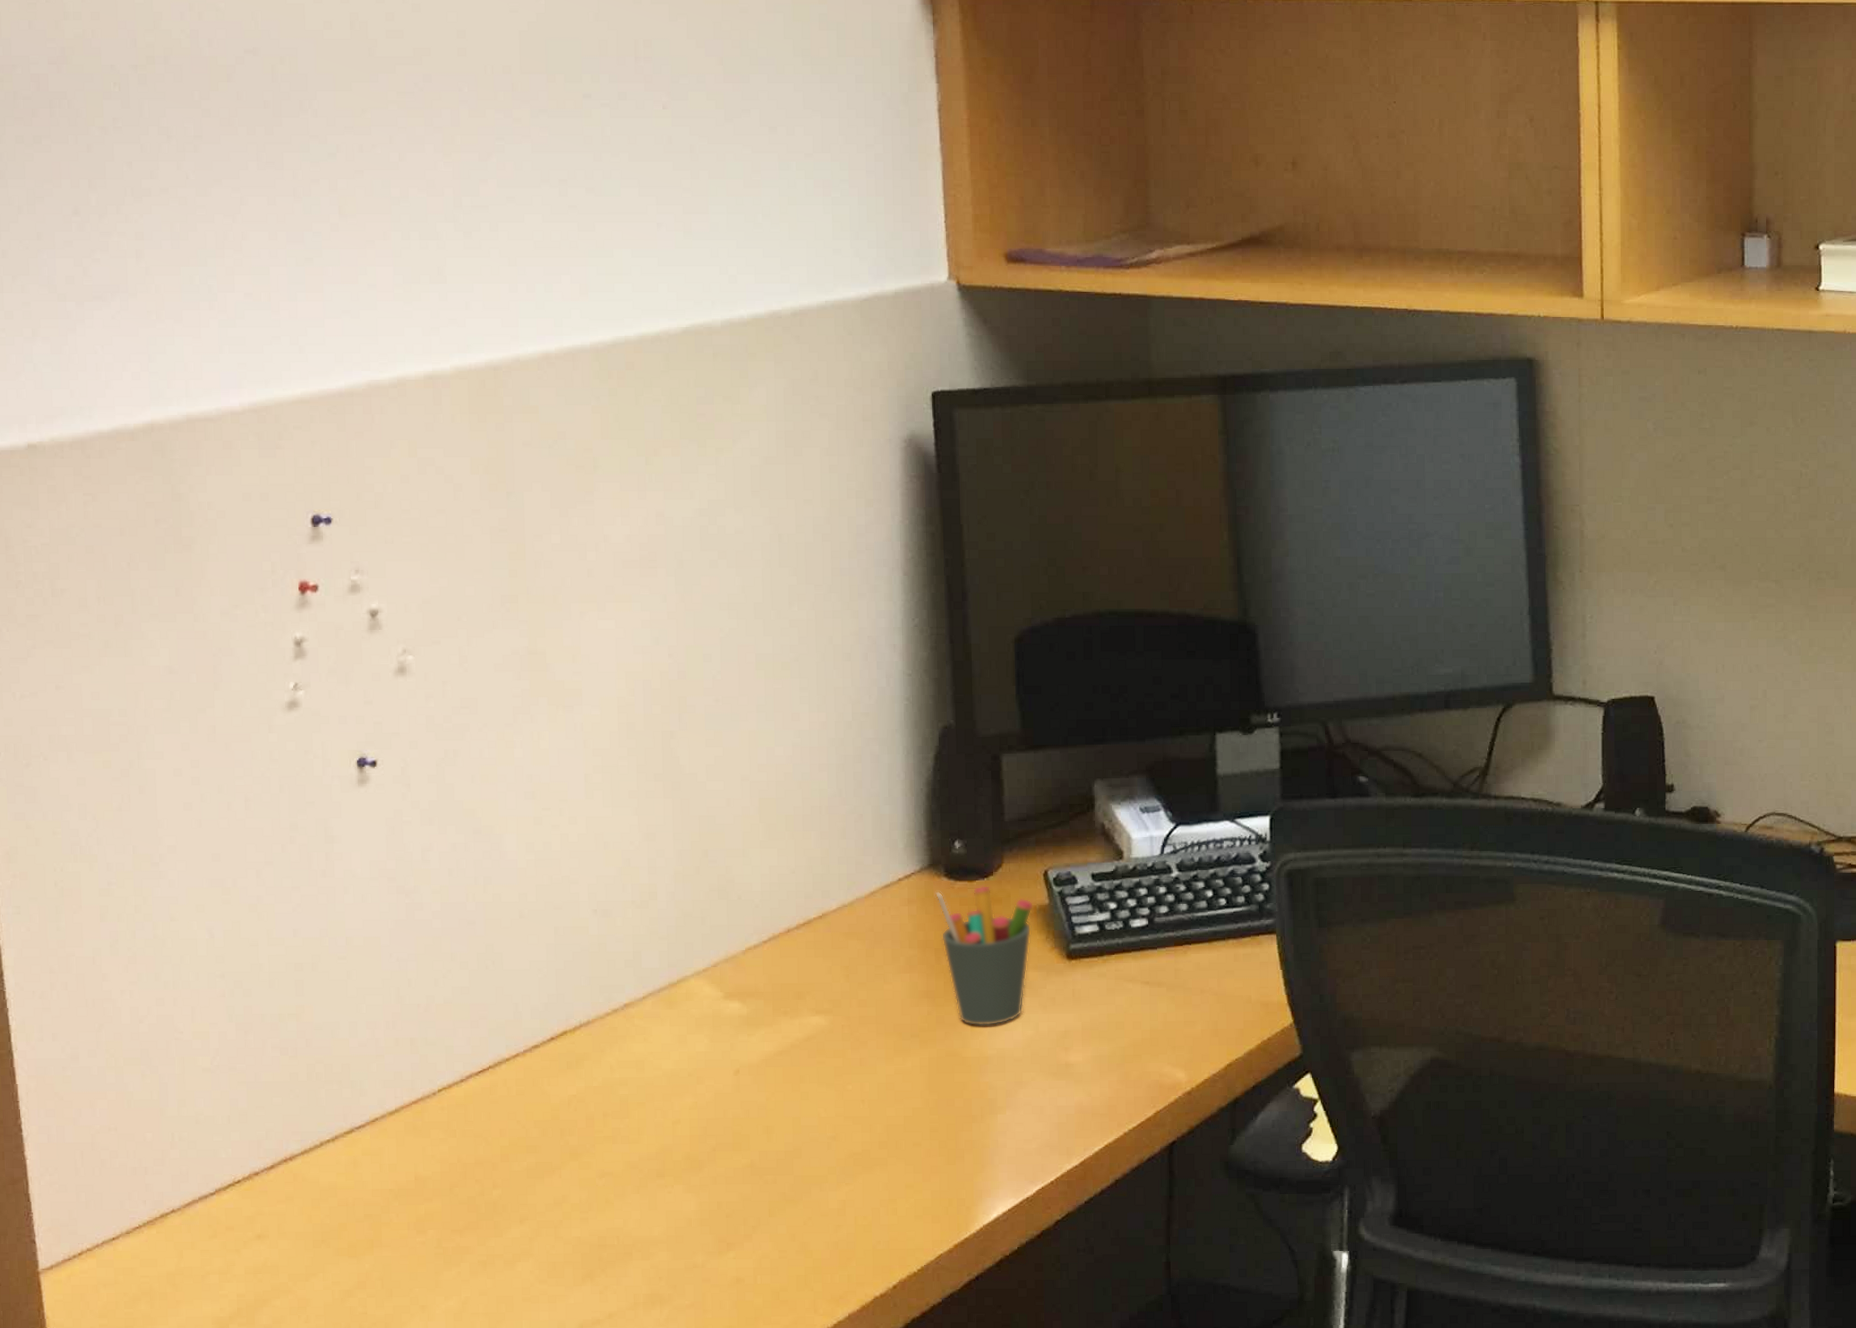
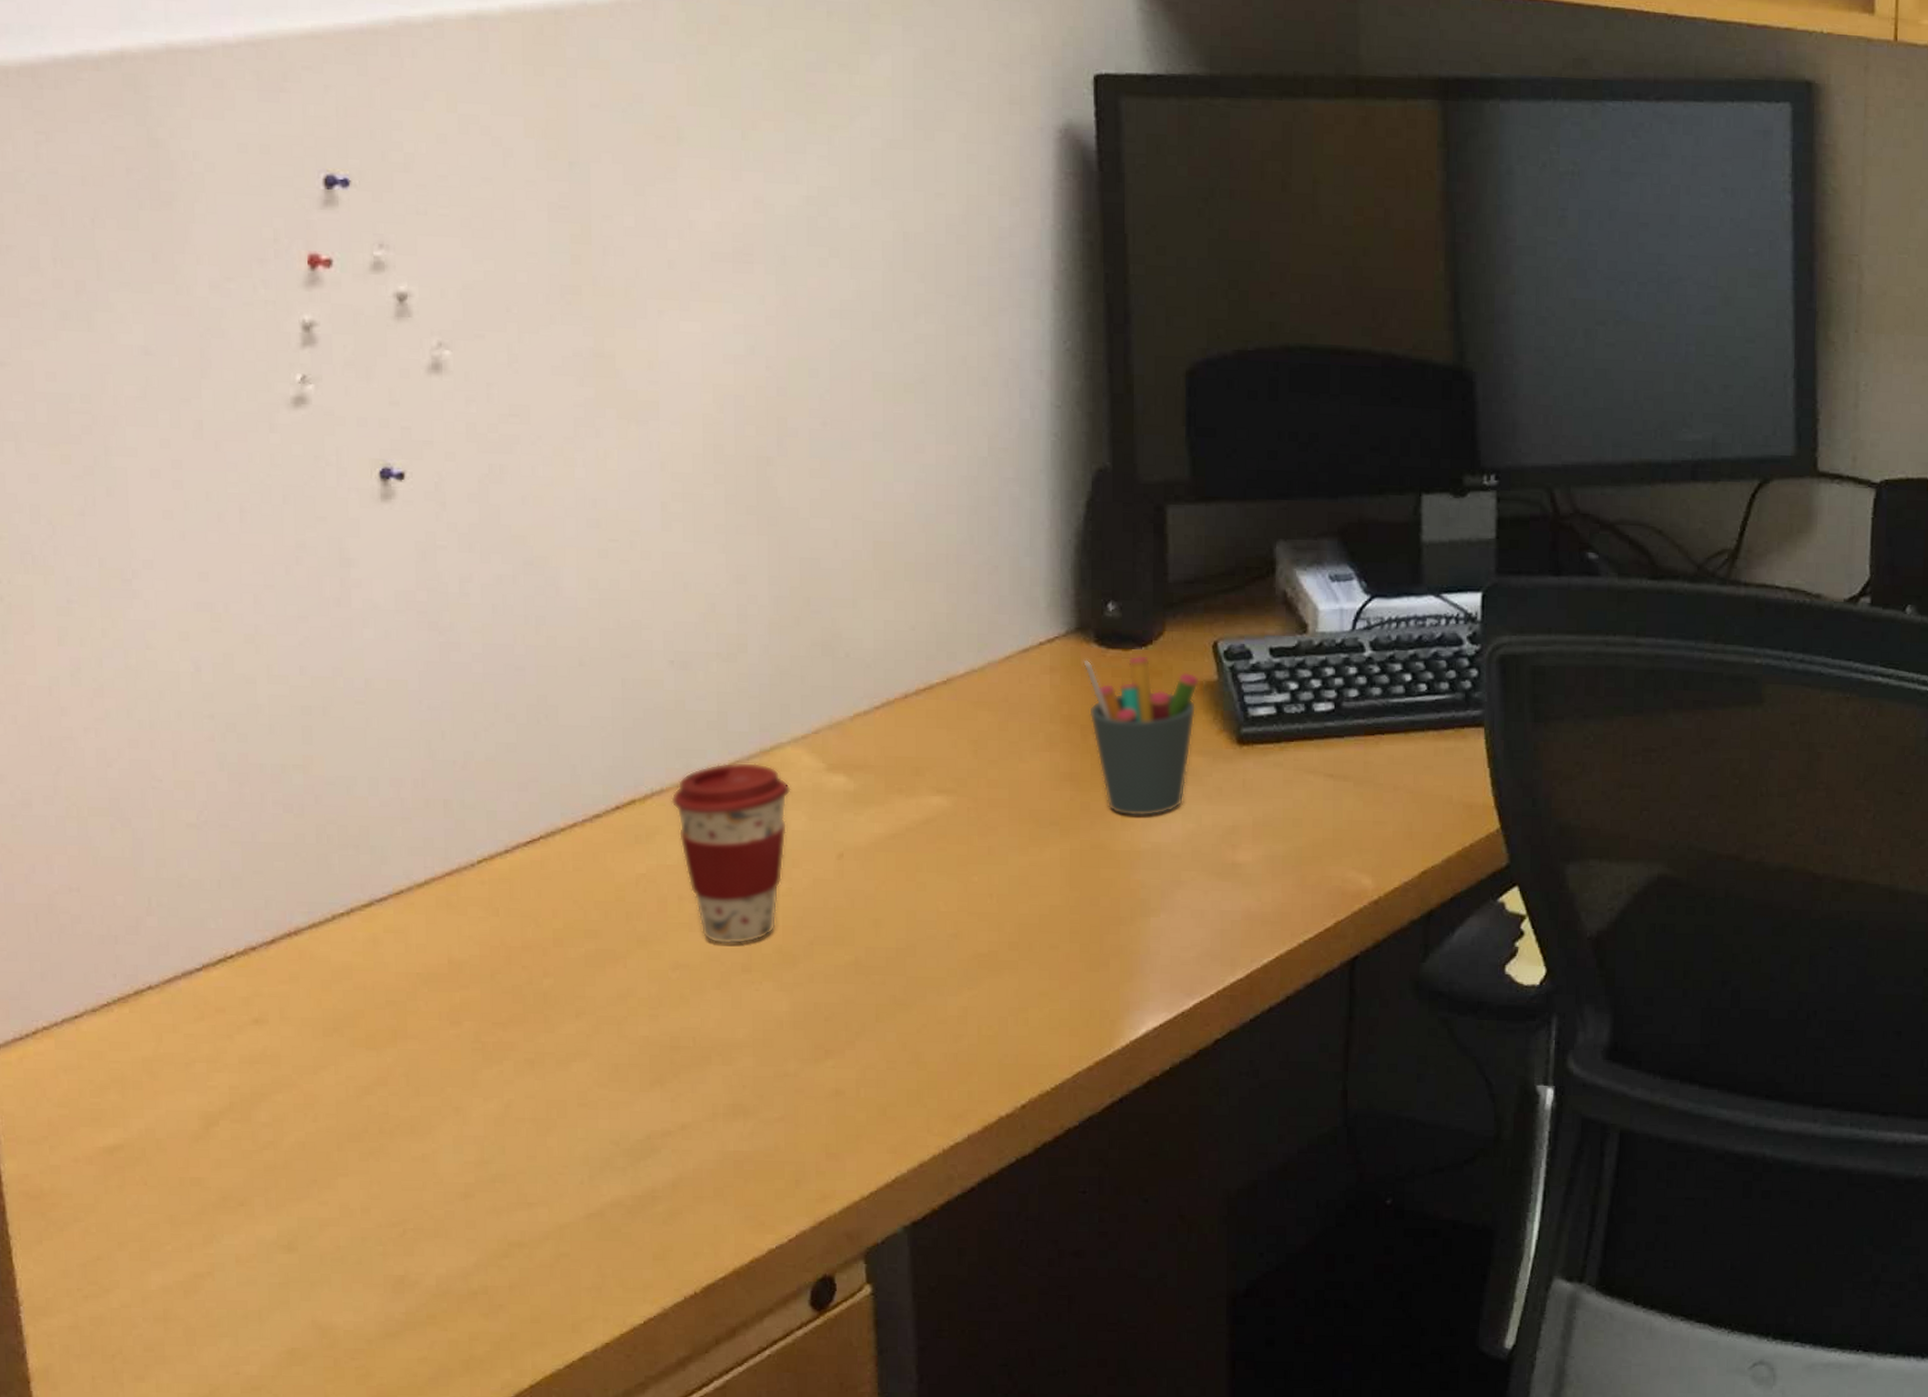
coffee cup: none [596,994,695,1153] -> present [671,762,791,944]

